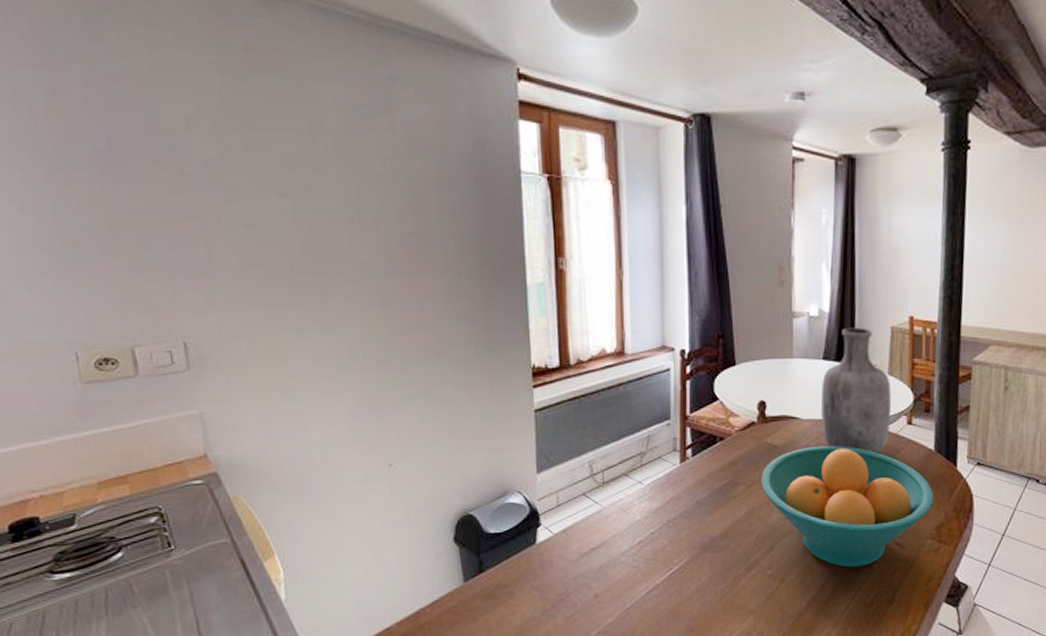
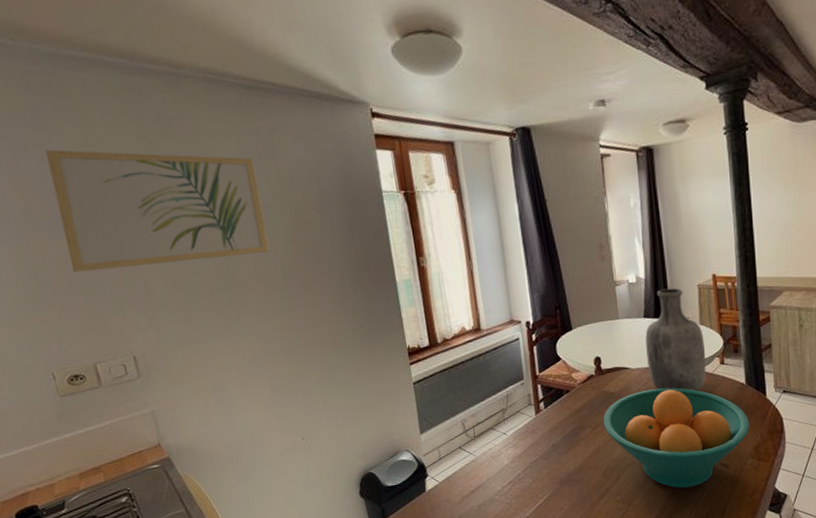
wall art: none [95,70,372,231] -> present [46,149,270,273]

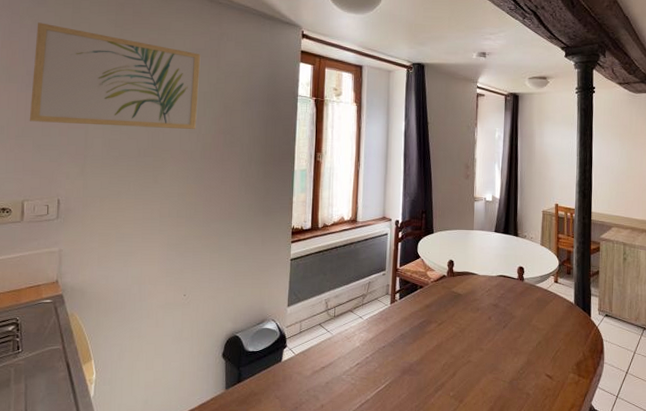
fruit bowl: present [603,387,750,488] -> none [448,296,575,393]
vase: present [645,288,706,391] -> none [493,210,543,304]

